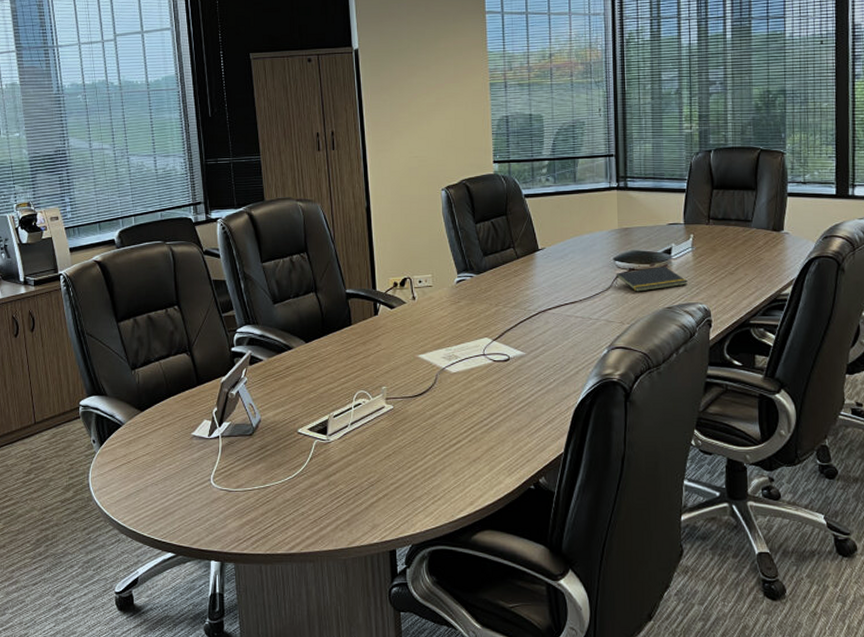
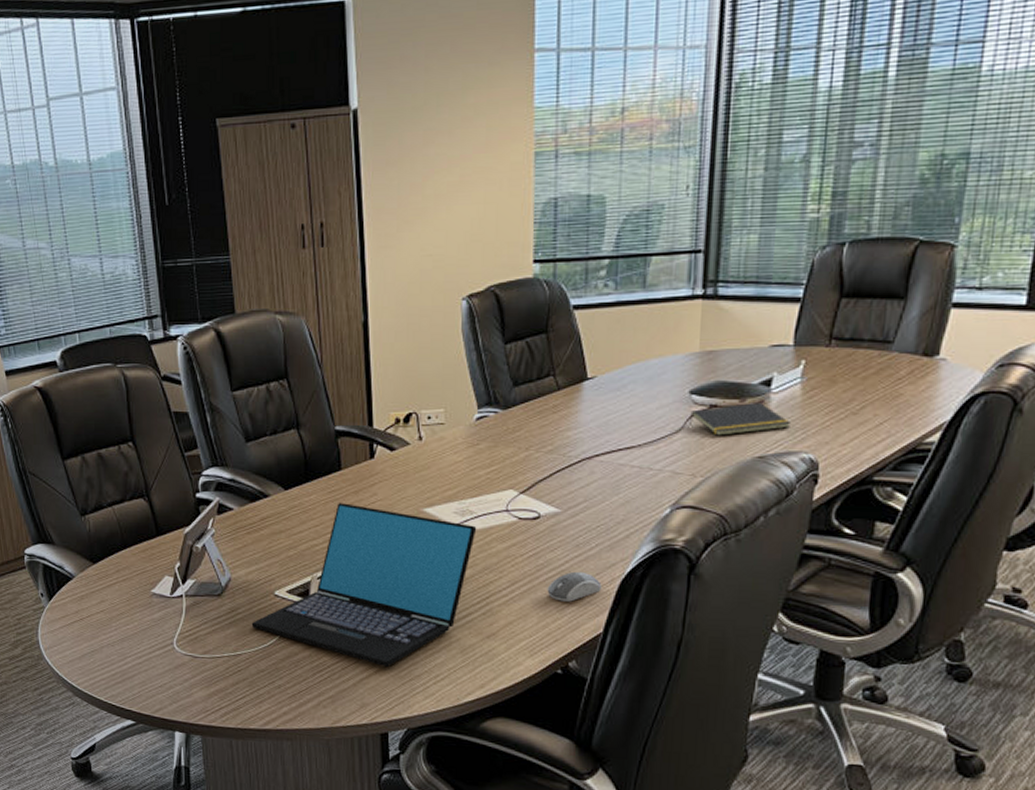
laptop: none [278,352,461,492] -> present [251,503,477,668]
computer mouse: none [518,402,561,428] -> present [547,571,602,602]

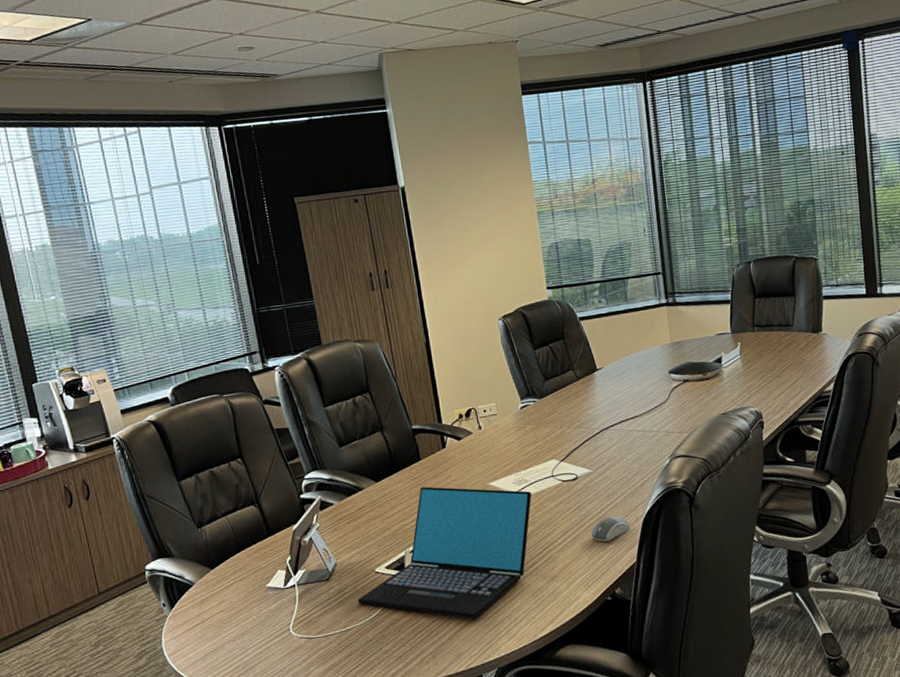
notepad: present [688,403,790,436] -> none [671,375,739,402]

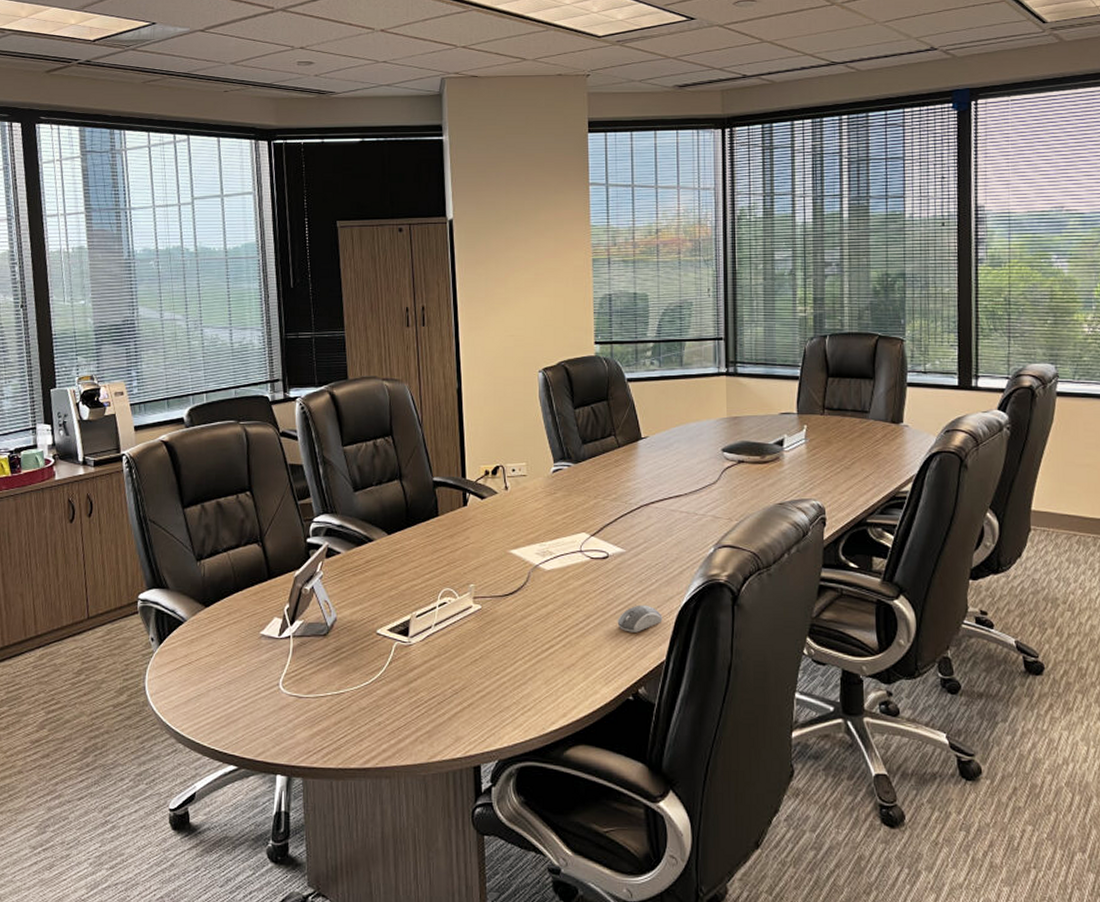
laptop: present [357,486,532,619] -> none [354,546,556,701]

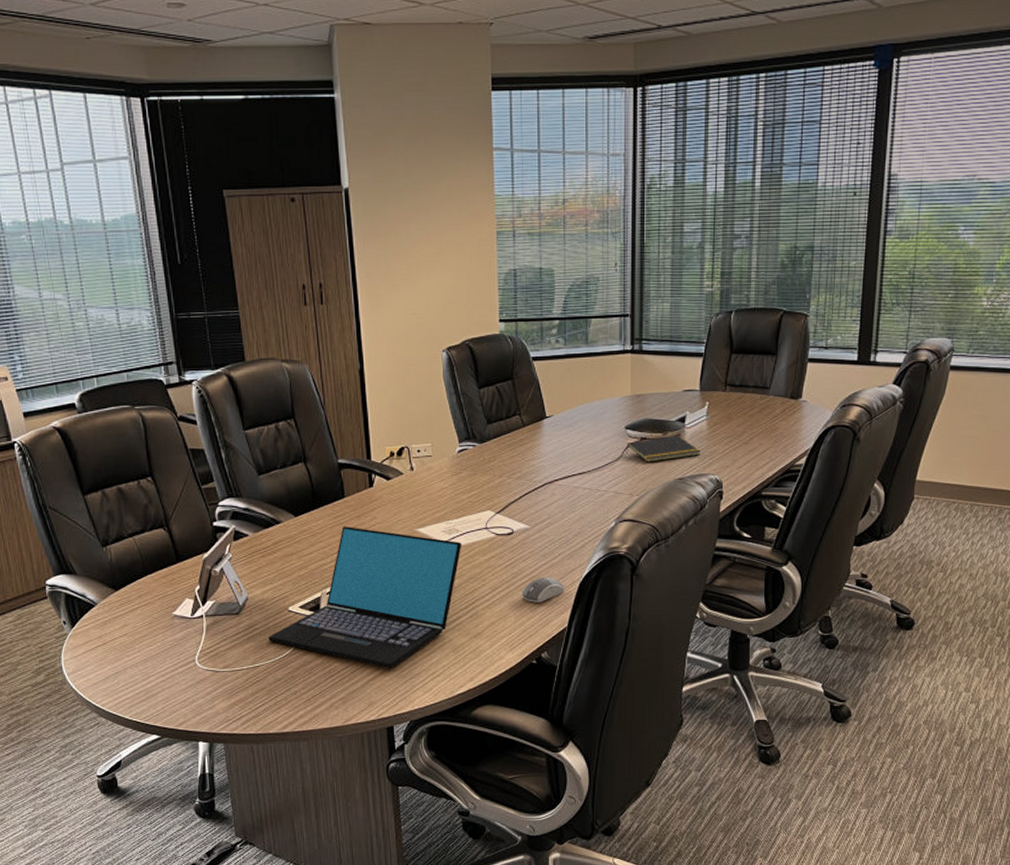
laptop: none [354,546,556,701] -> present [268,526,462,669]
notepad: none [723,459,801,486] -> present [625,436,701,462]

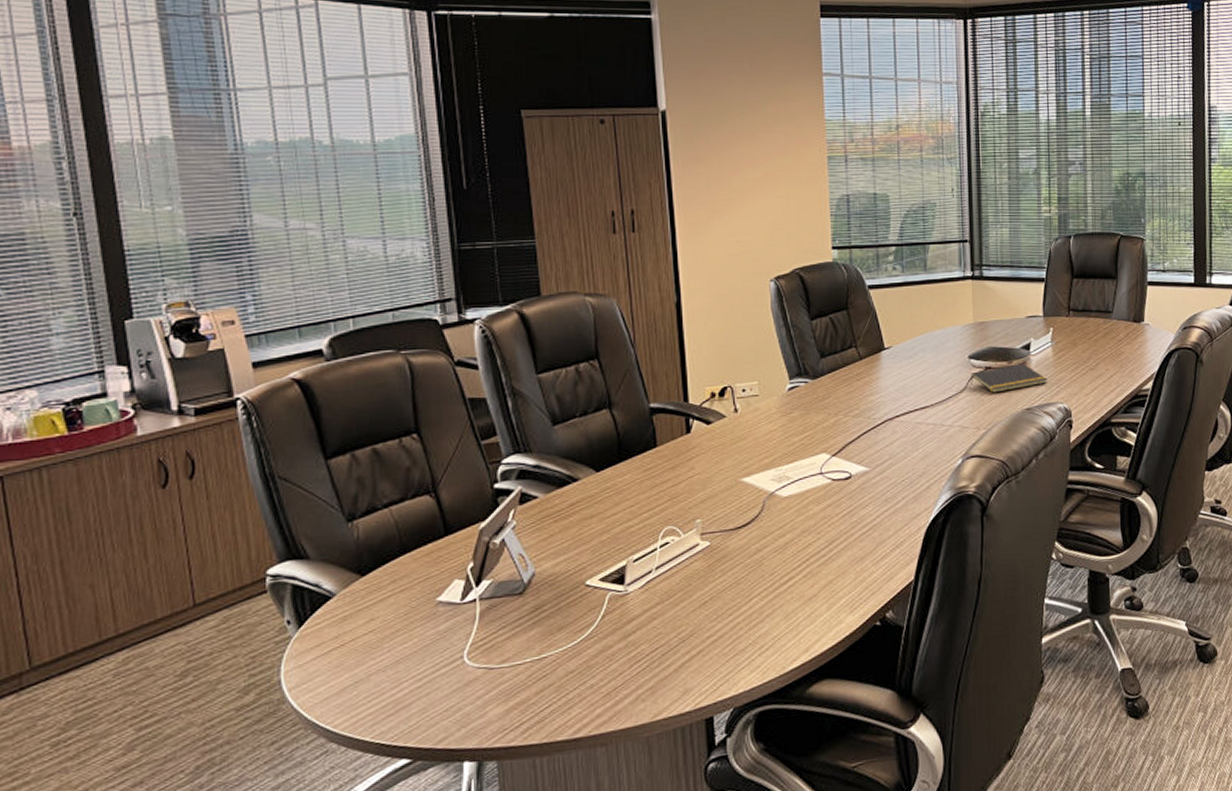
laptop: present [268,526,462,669] -> none [559,480,794,647]
computer mouse: present [521,577,565,603] -> none [862,524,910,555]

